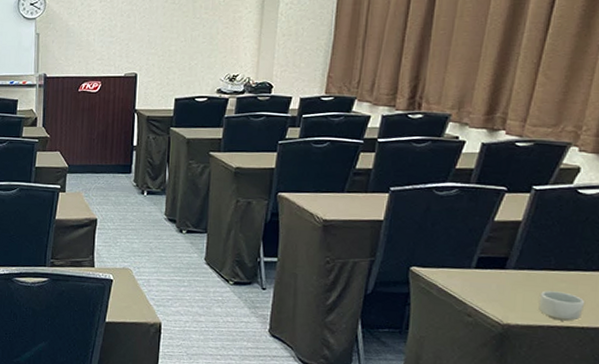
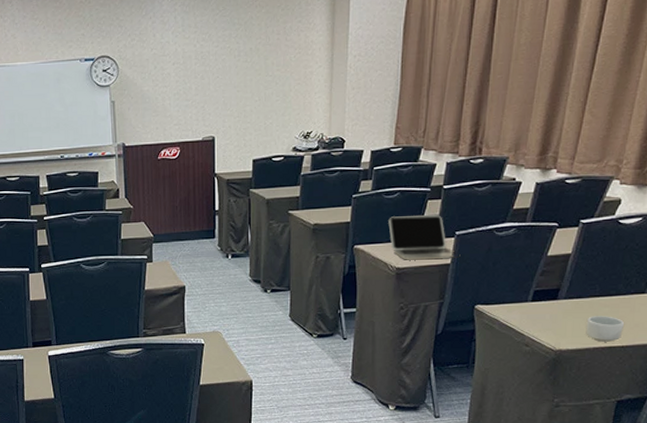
laptop: none [316,166,395,216] -> present [388,214,461,260]

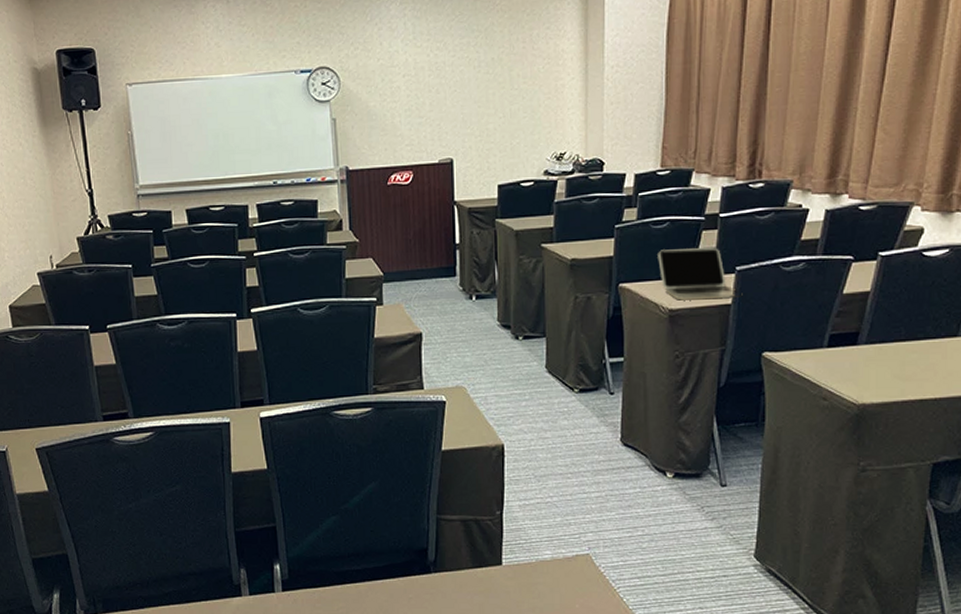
mug: present [585,316,625,342] -> none [892,363,937,394]

